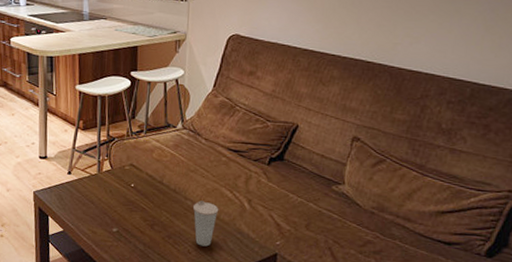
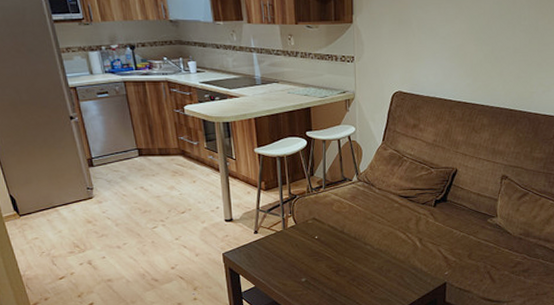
cup: present [193,200,219,247] -> none [373,244,395,284]

